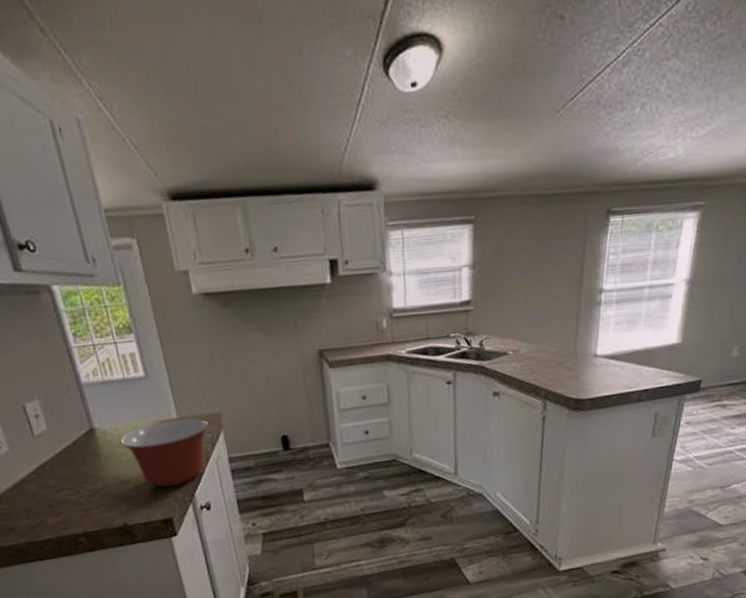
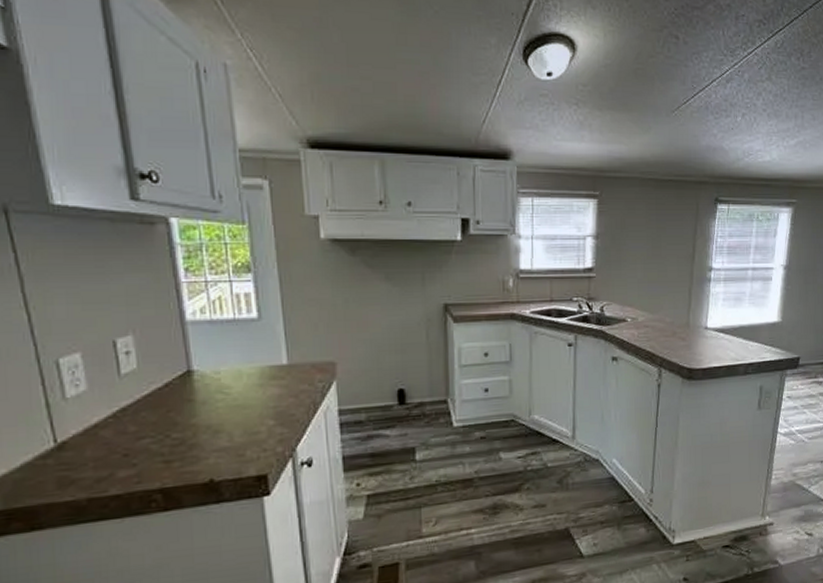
mixing bowl: present [120,418,210,488] -> none [220,365,322,440]

